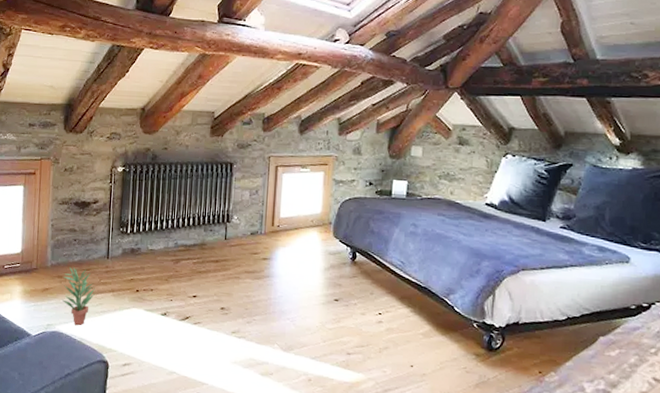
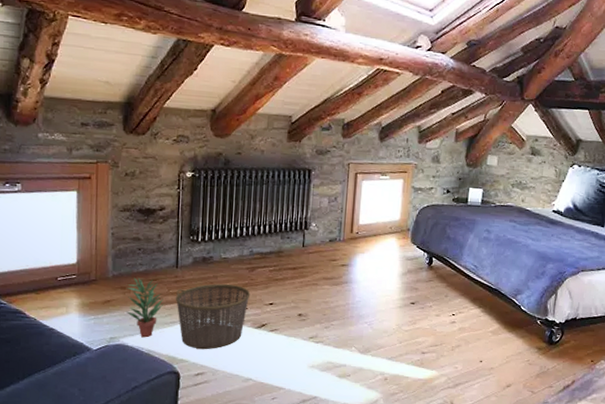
basket: none [105,275,175,340] -> present [175,284,251,349]

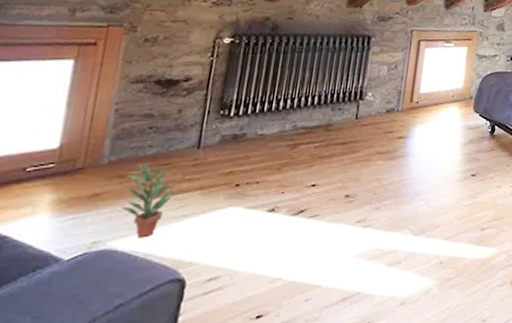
basket: present [175,284,251,349] -> none [191,165,290,246]

